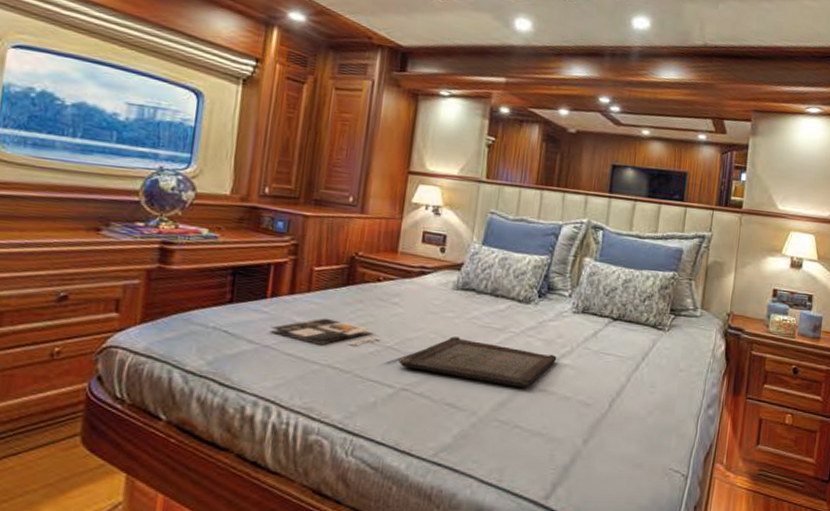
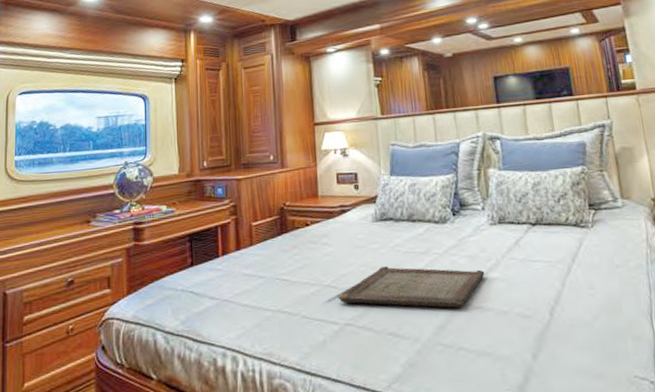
magazine: present [270,318,381,346] -> none [226,267,318,293]

